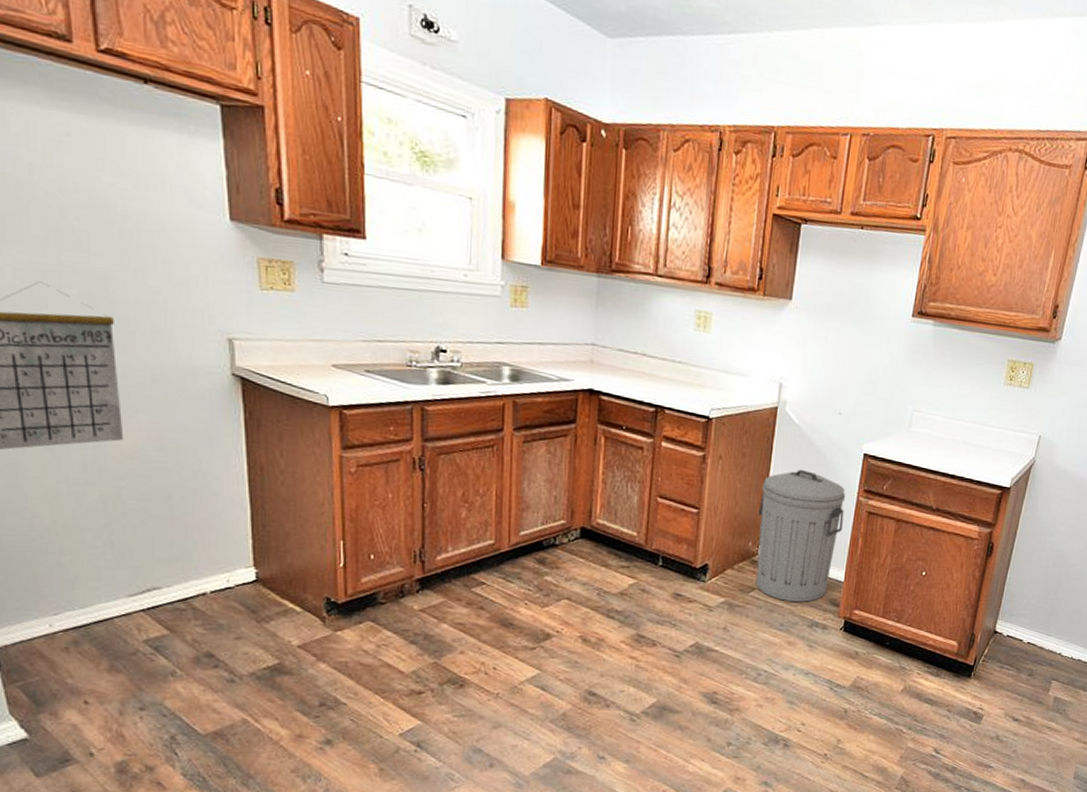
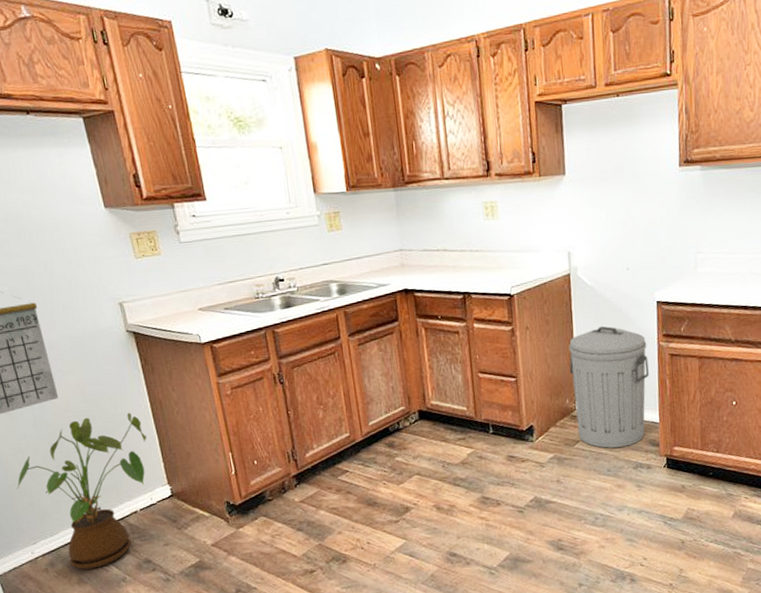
house plant: none [43,470,235,656] -> present [17,412,147,570]

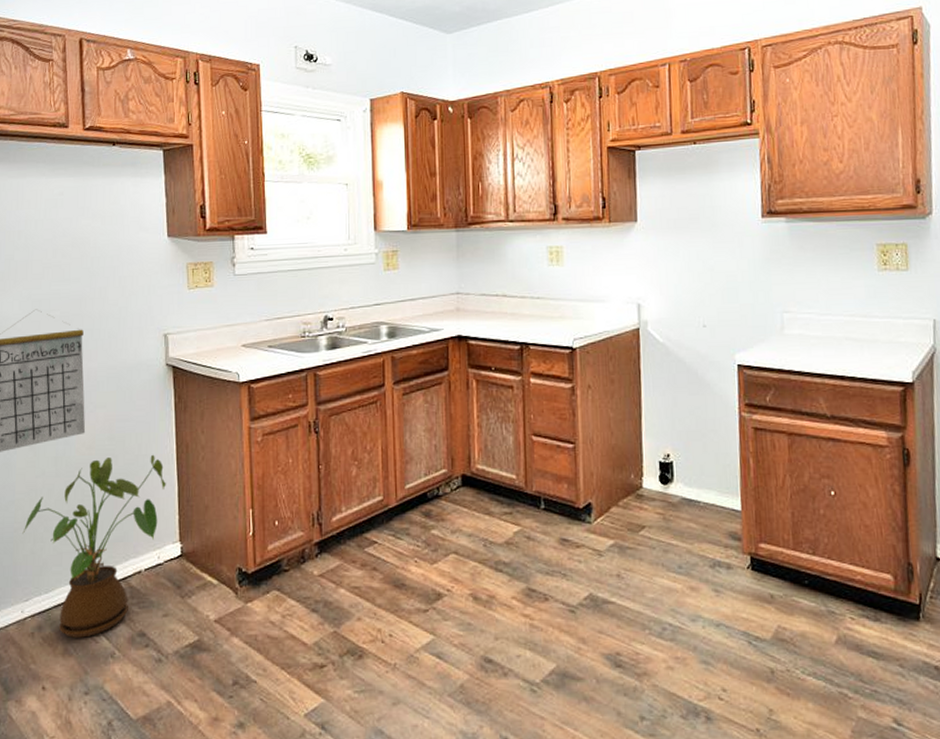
trash can: present [568,326,649,448] -> none [635,389,729,538]

